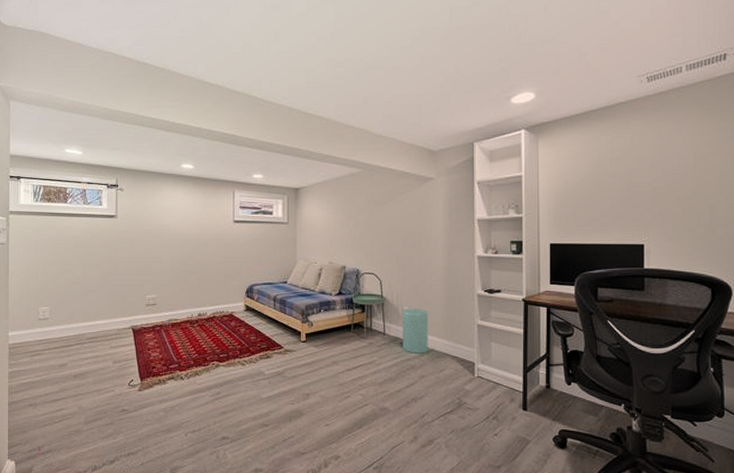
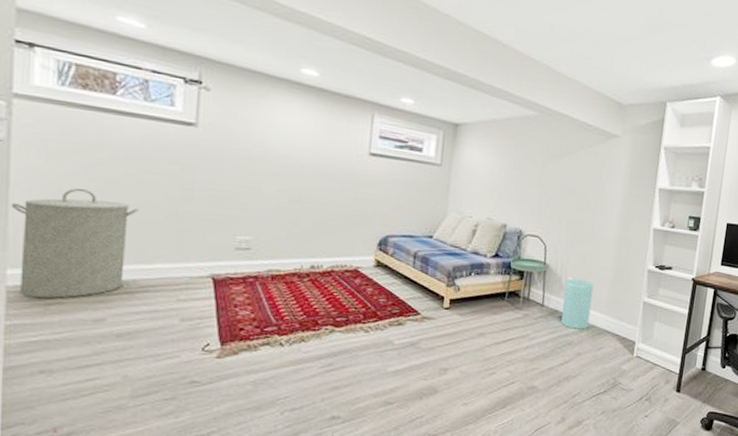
laundry hamper: none [10,270,84,352] -> present [11,188,140,299]

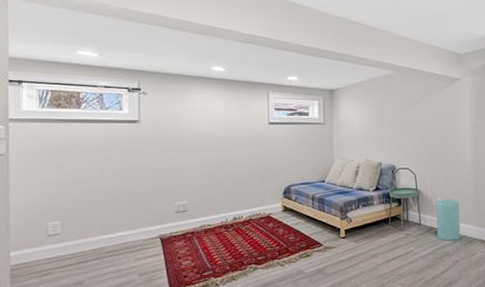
laundry hamper: present [11,188,140,299] -> none [11,182,103,272]

